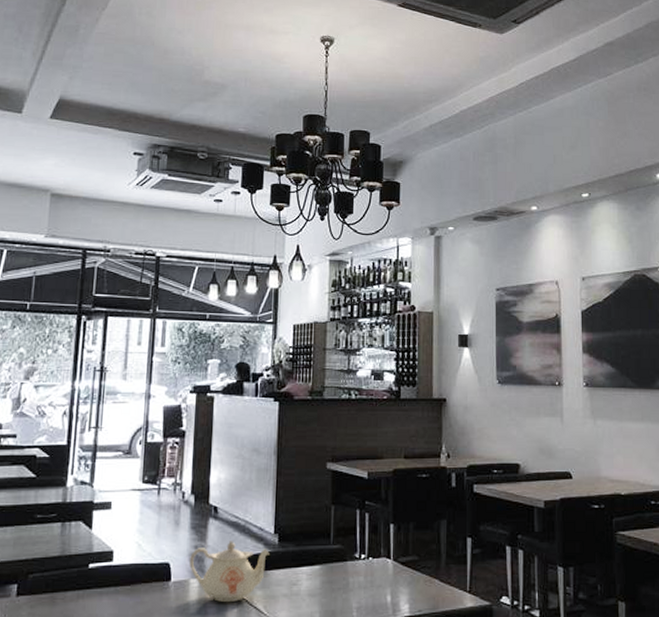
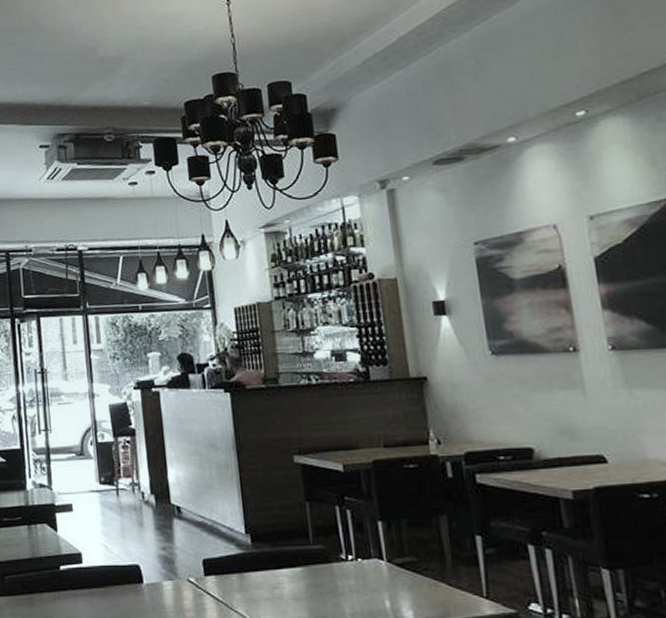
teapot: present [189,541,270,603] -> none [159,542,244,606]

